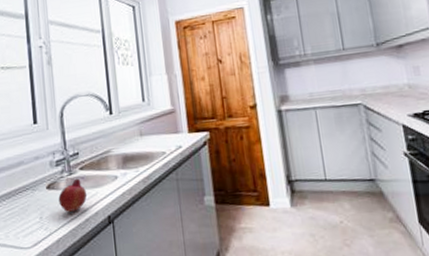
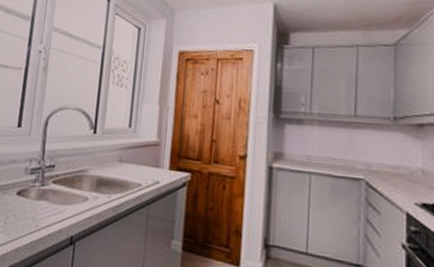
fruit: present [58,178,87,213] -> none [25,191,55,224]

